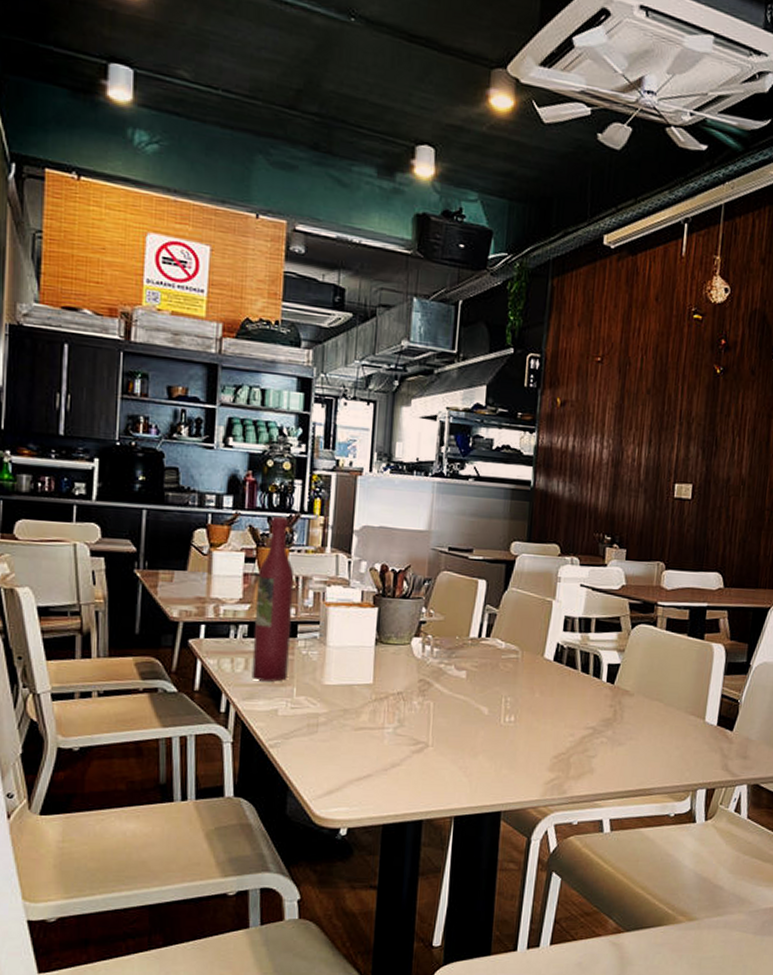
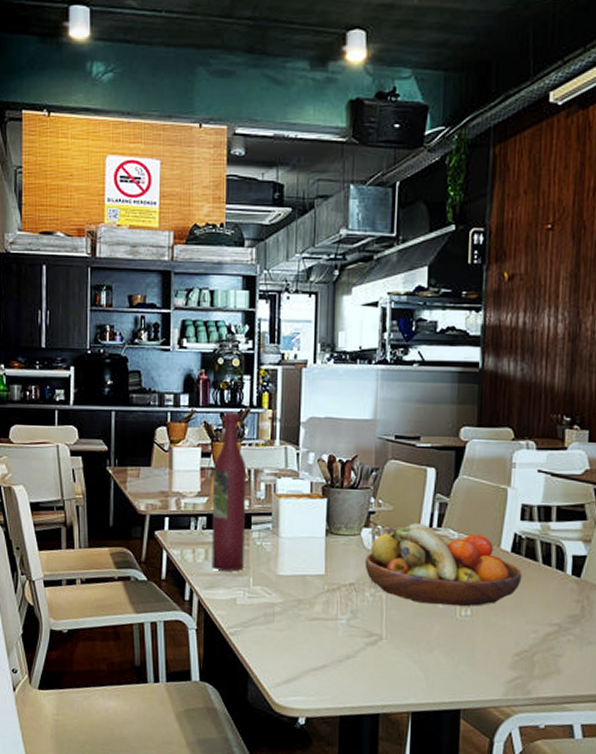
fruit bowl: none [413,632,563,713] -> present [365,522,522,607]

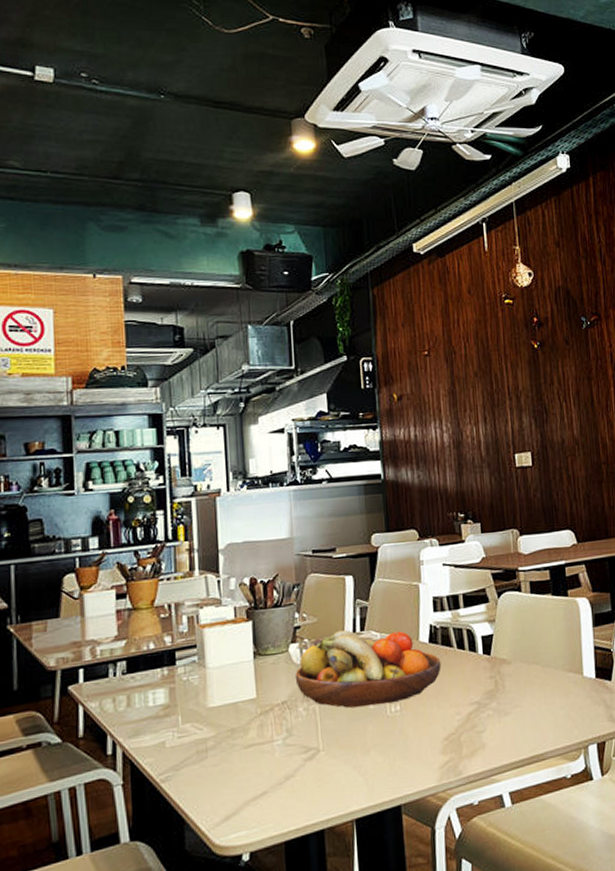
wine bottle: present [211,411,247,572] -> none [130,547,171,716]

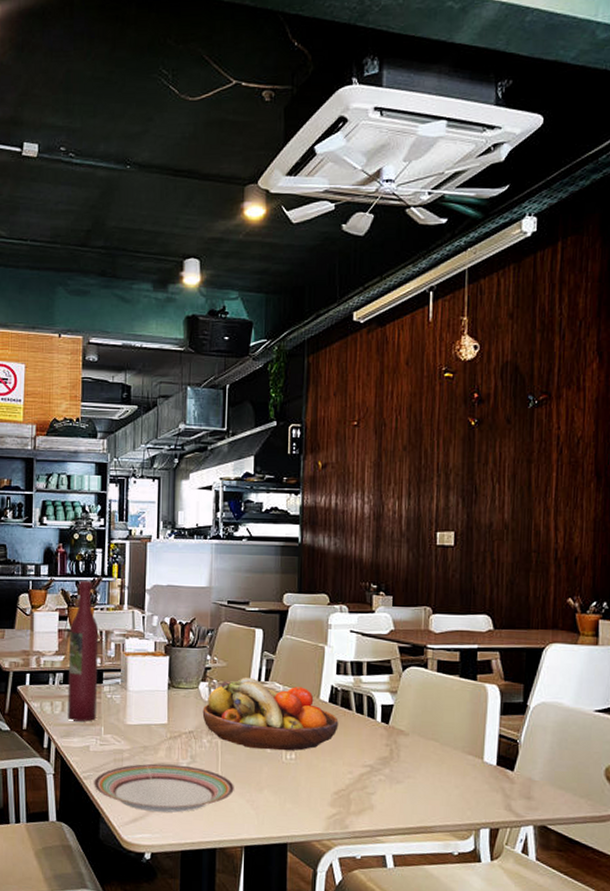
wine bottle: none [130,547,171,716] -> present [67,580,99,722]
plate: none [173,741,338,805] -> present [94,763,234,813]

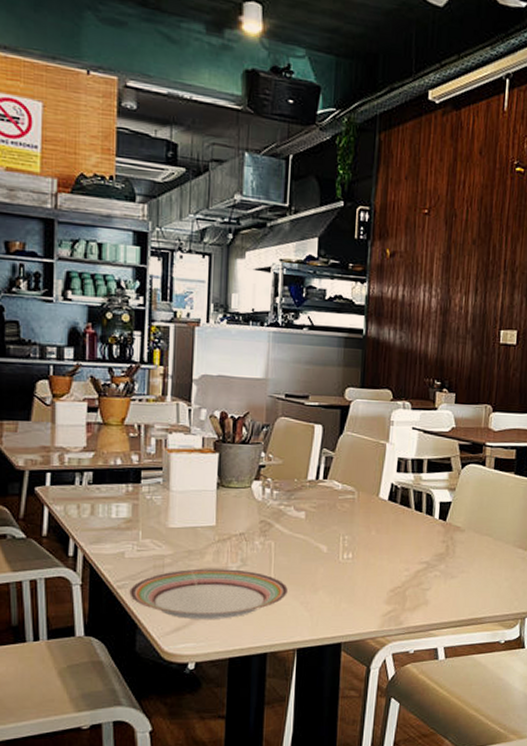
wine bottle: present [67,580,99,722] -> none [98,366,137,526]
fruit bowl: present [202,676,339,751] -> none [255,475,397,551]

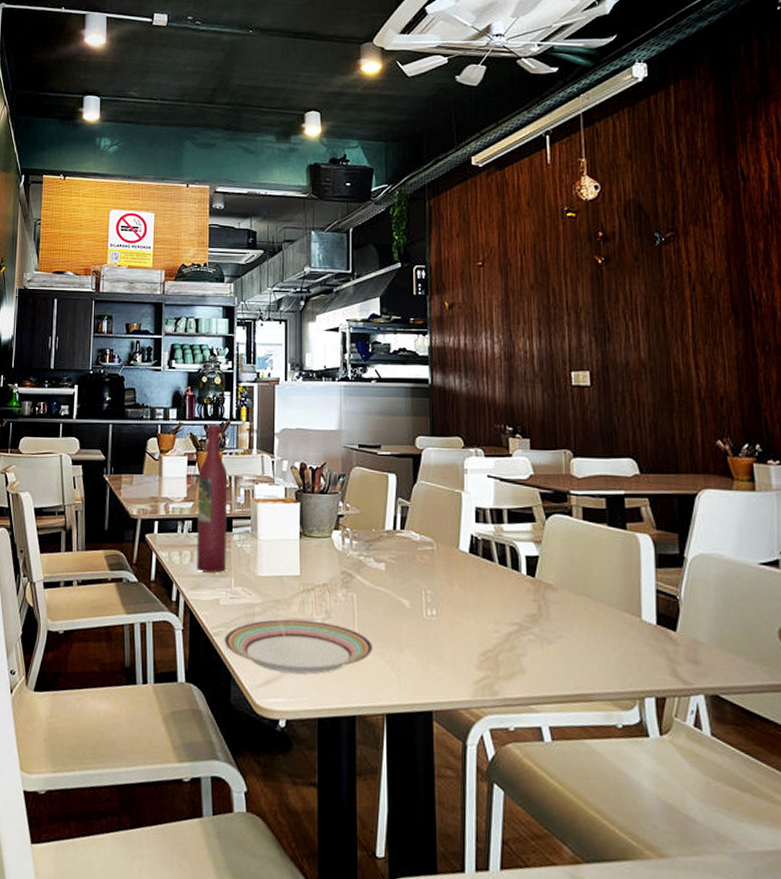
wine bottle: none [98,366,137,526] -> present [196,423,228,573]

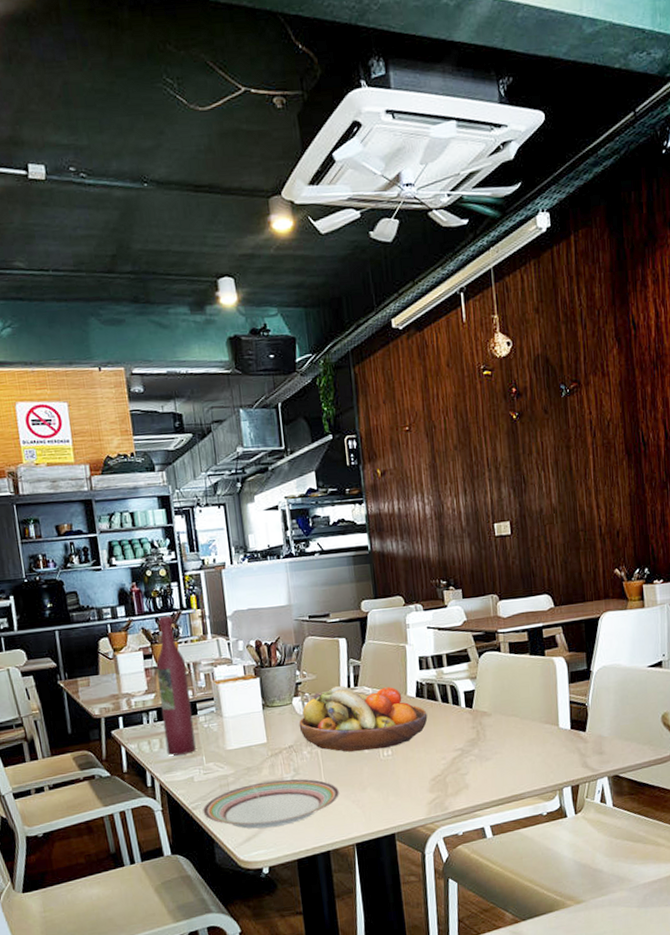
fruit bowl: none [336,525,481,607] -> present [299,685,428,752]

